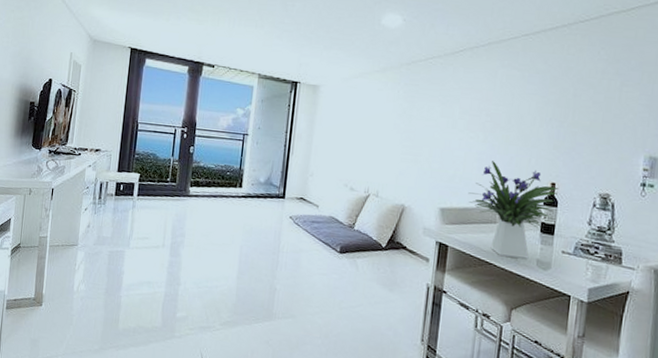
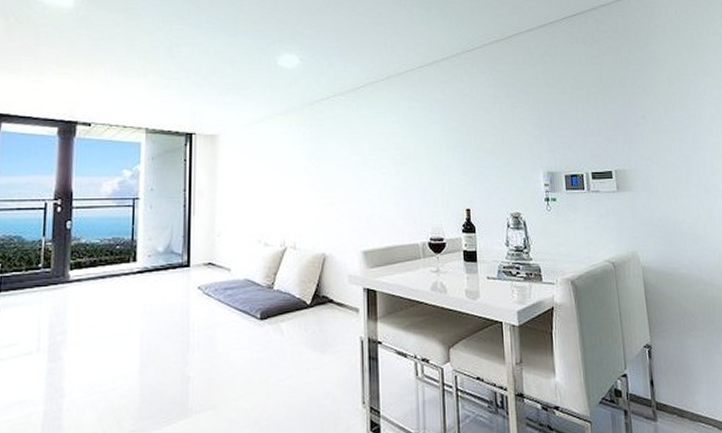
flower arrangement: present [468,161,558,259] -> none [389,194,474,292]

